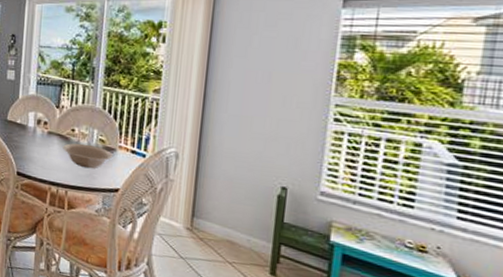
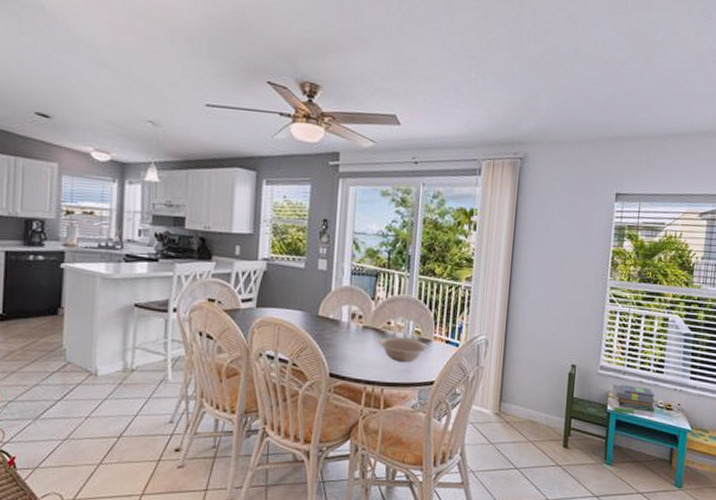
books: none [330,214,401,258] -> present [607,384,655,417]

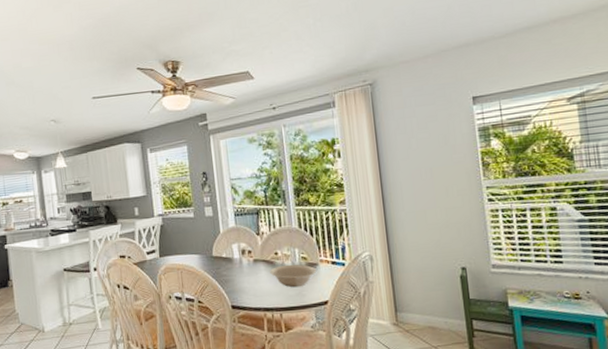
books: present [607,384,655,417] -> none [506,279,562,309]

